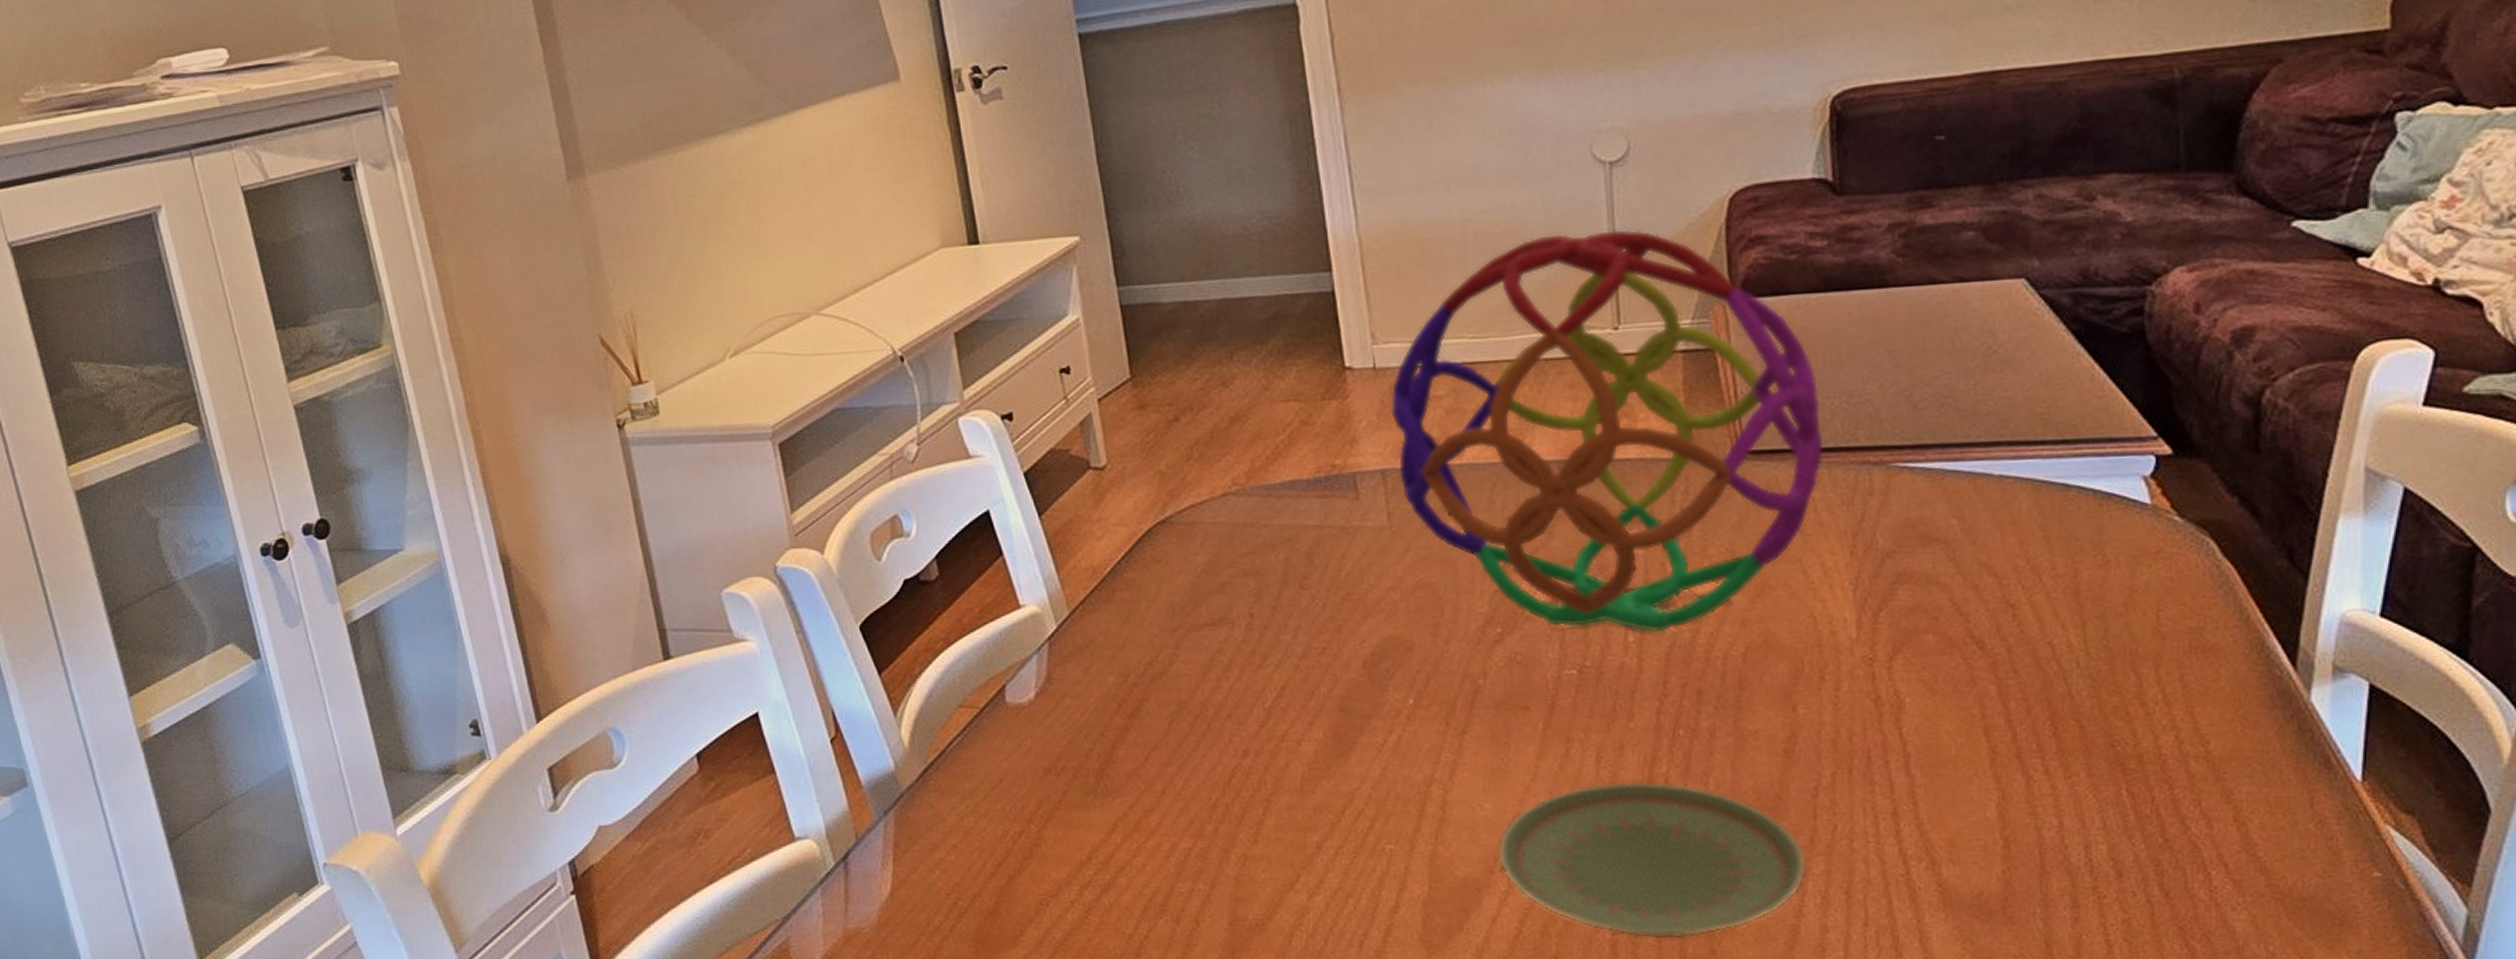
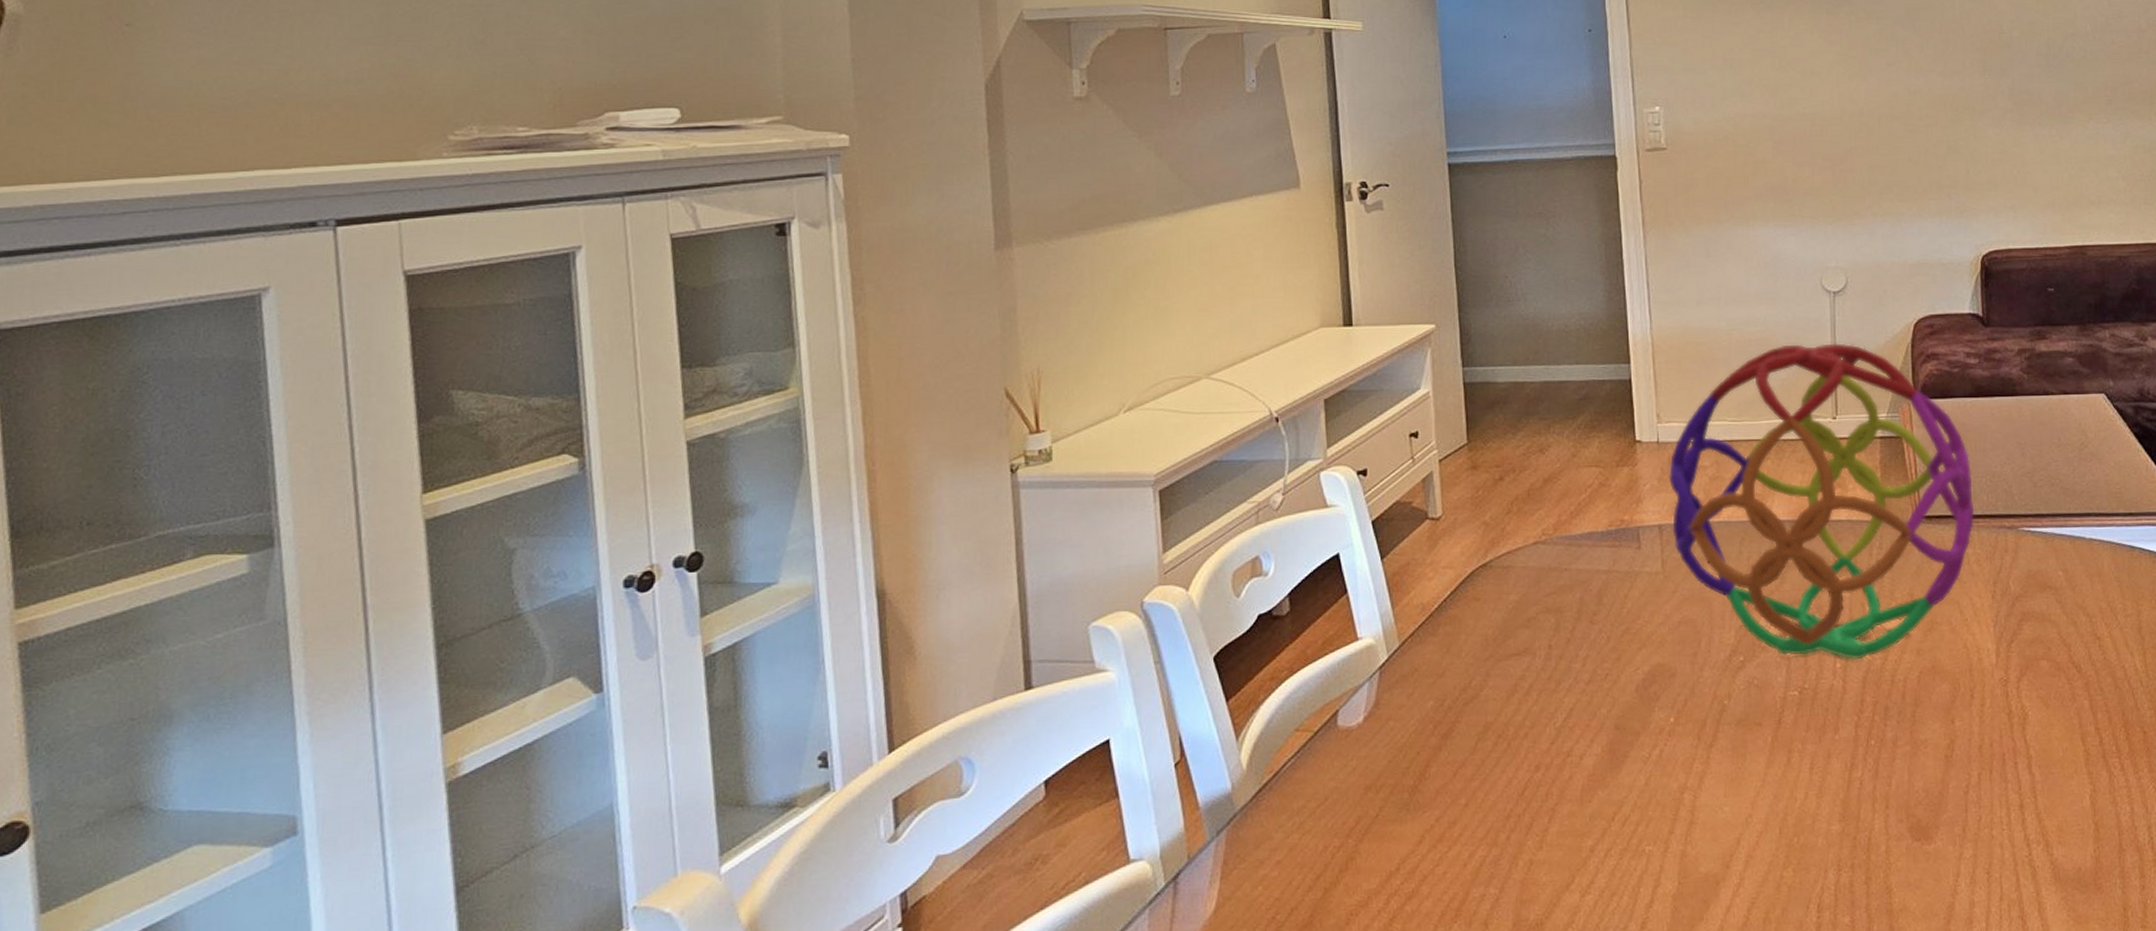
plate: present [1497,781,1807,939] -> none [1733,784,1960,919]

